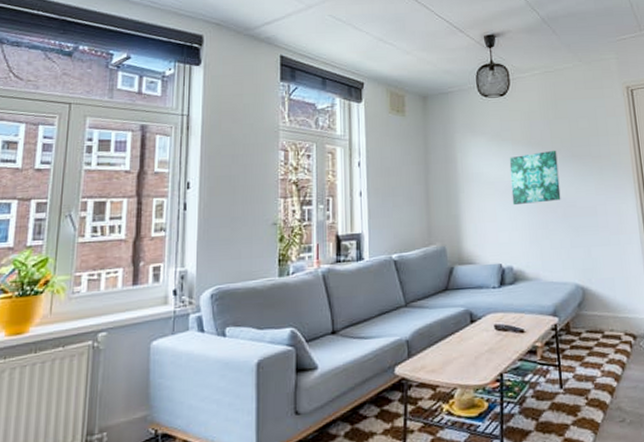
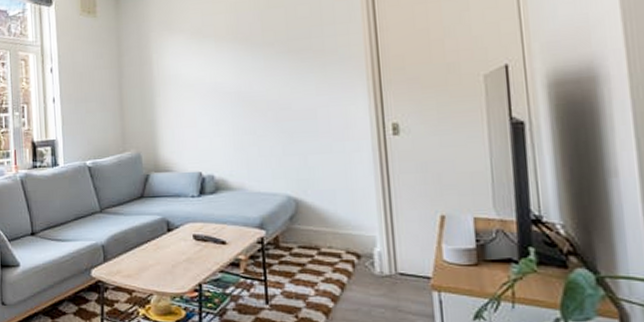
wall art: present [509,150,561,206] -> none [211,45,273,109]

